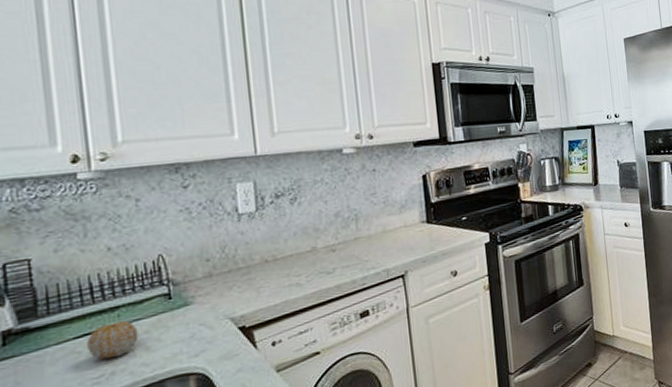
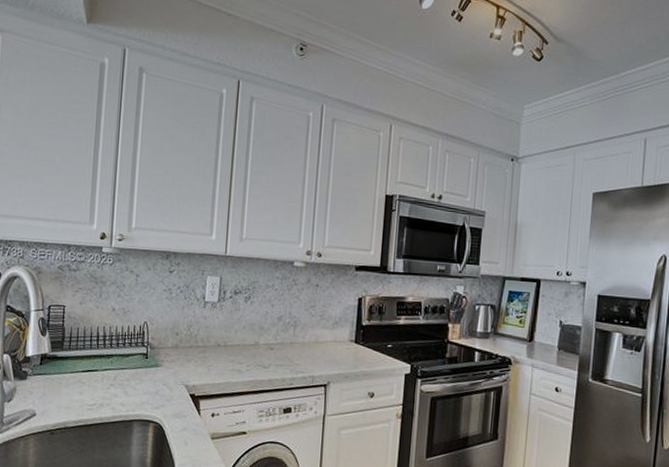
fruit: present [87,321,139,359] -> none [89,366,122,394]

